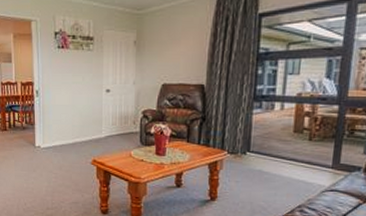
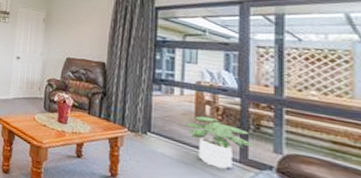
potted plant: none [284,128,349,176] -> present [186,116,257,169]

